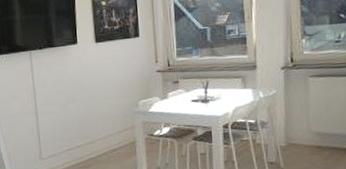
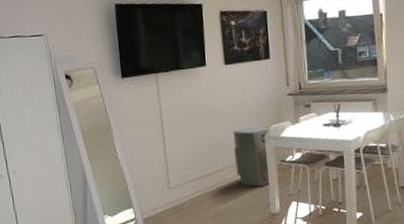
air purifier: none [102,102,138,160] -> present [233,127,270,187]

